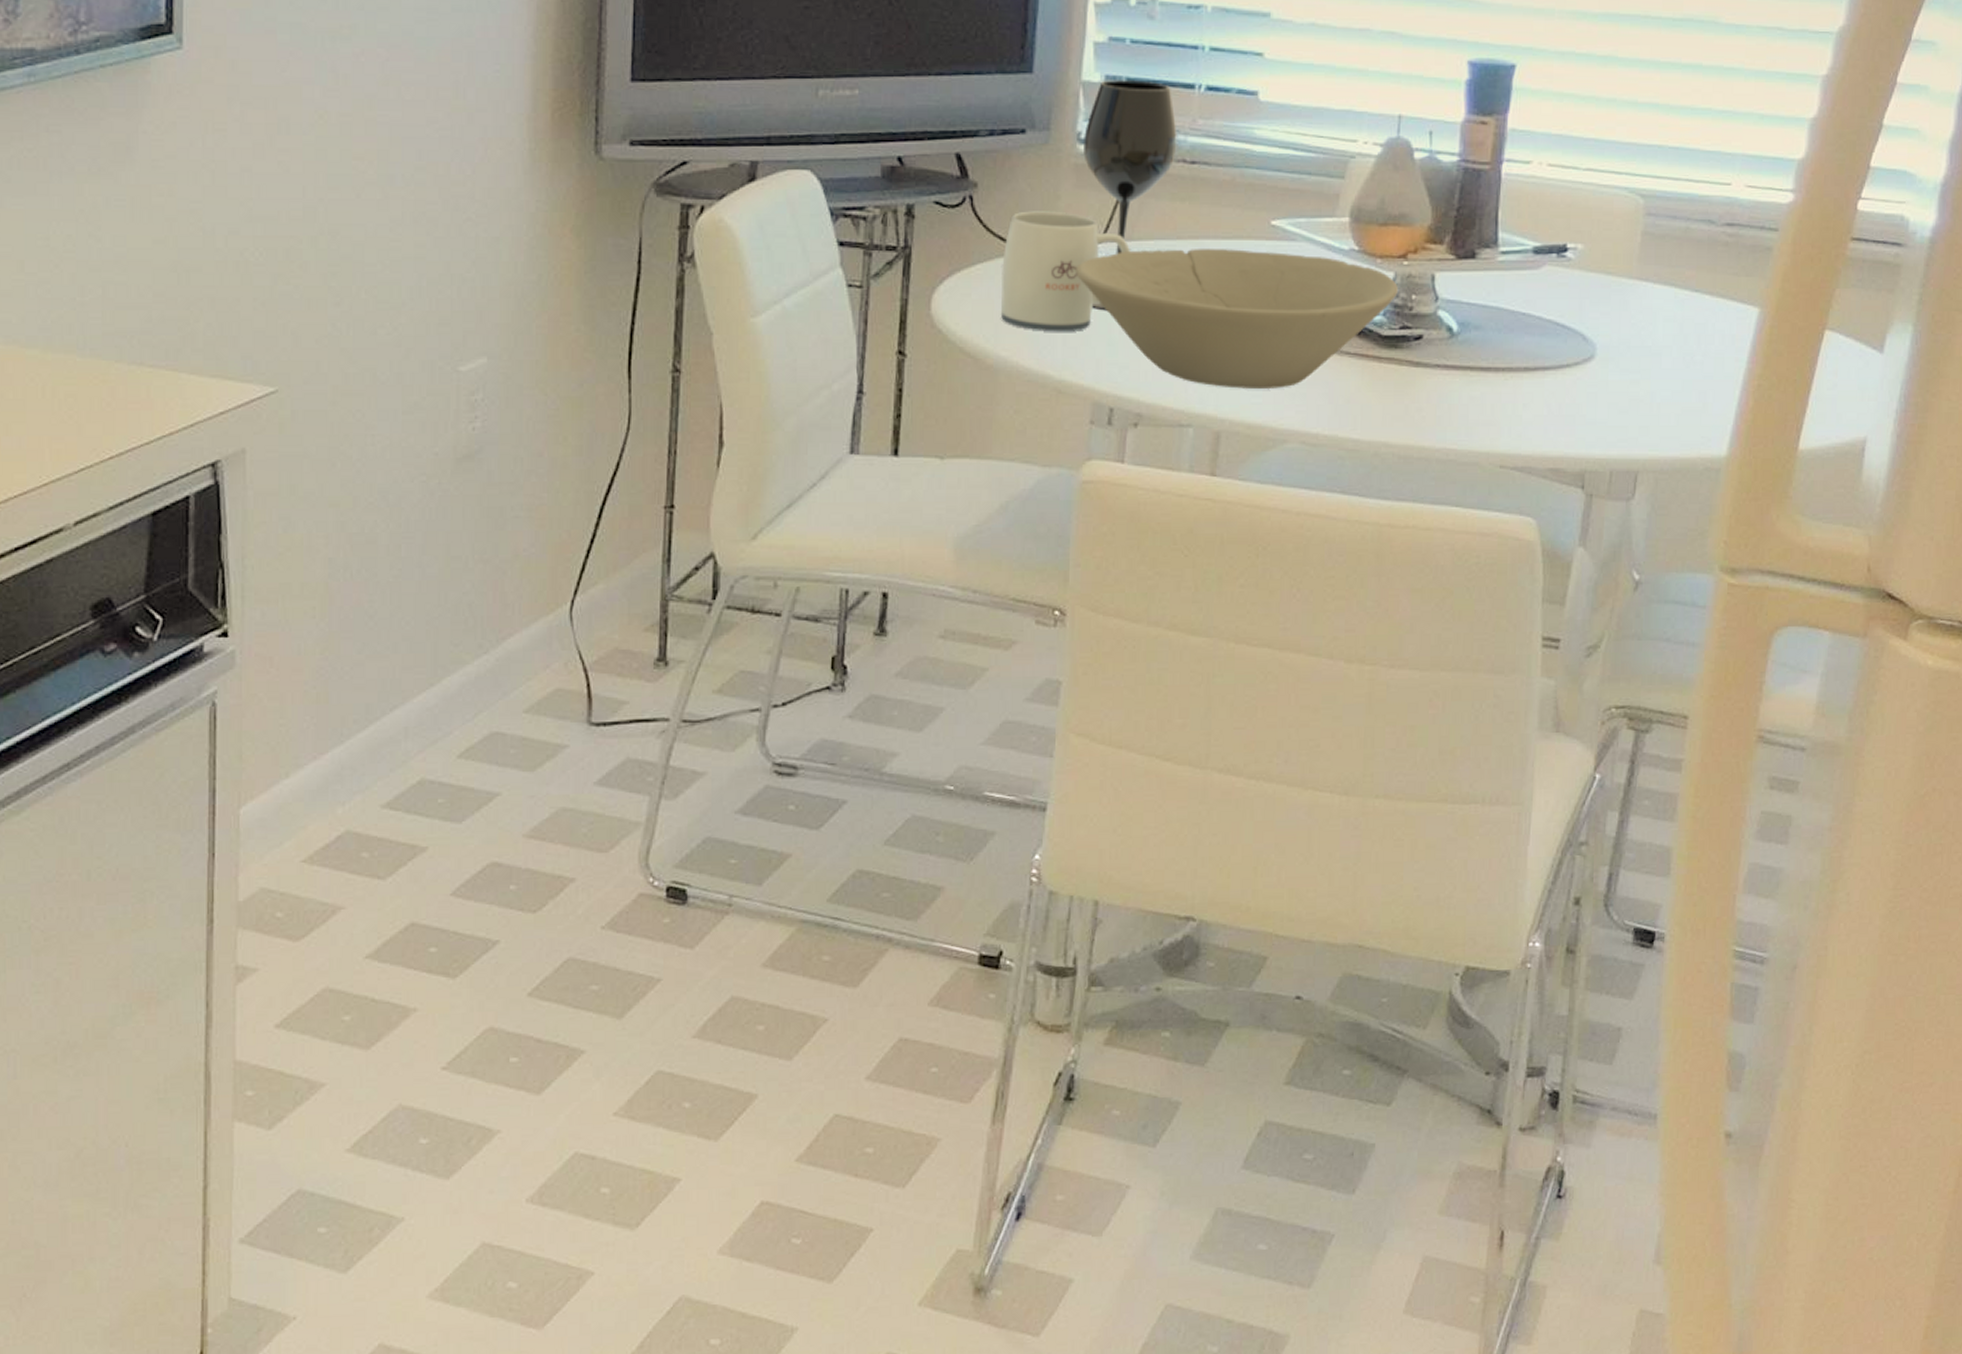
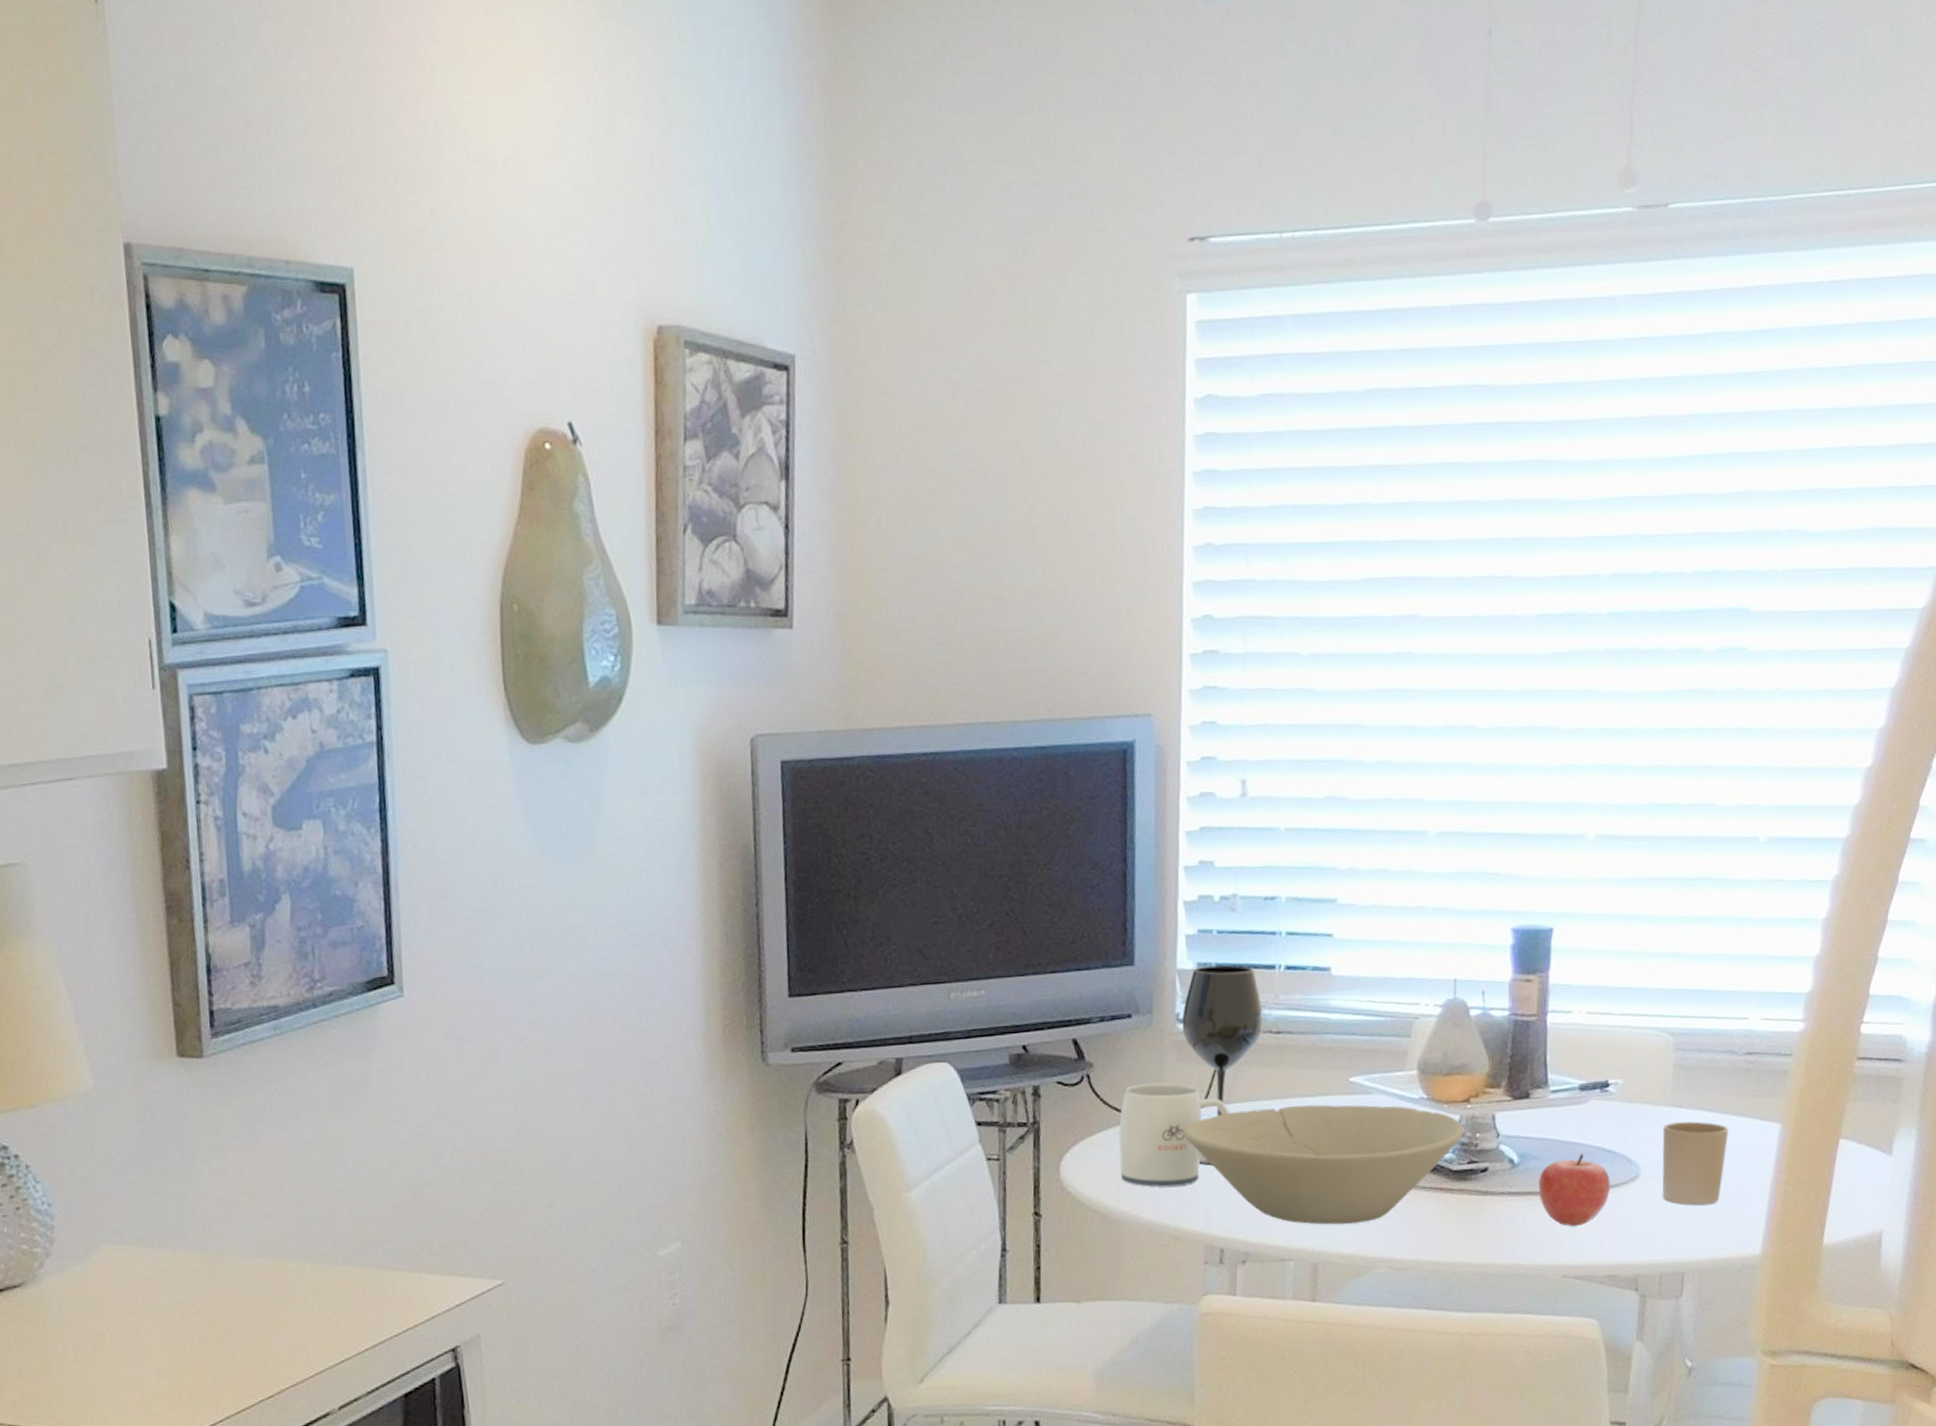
fruit: none [1478,326,1561,410] -> present [1538,1153,1611,1227]
mug: none [1619,298,1700,395] -> present [1662,1121,1729,1206]

